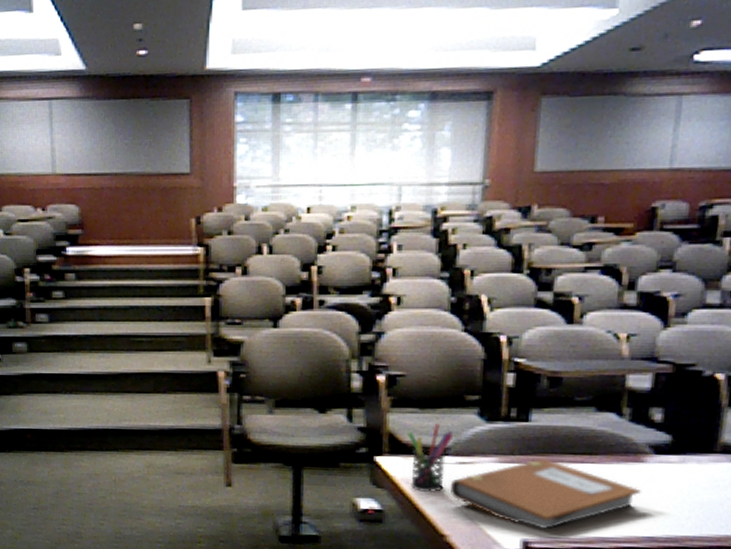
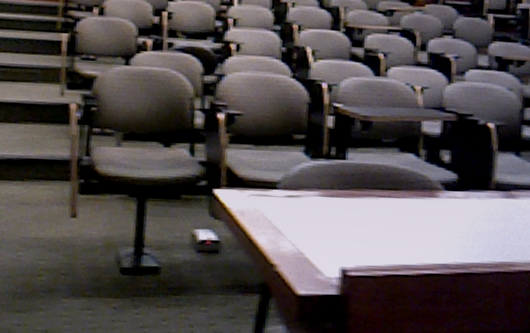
pen holder: present [407,422,454,492] -> none [243,158,283,224]
notebook: present [449,459,641,529] -> none [279,193,436,258]

